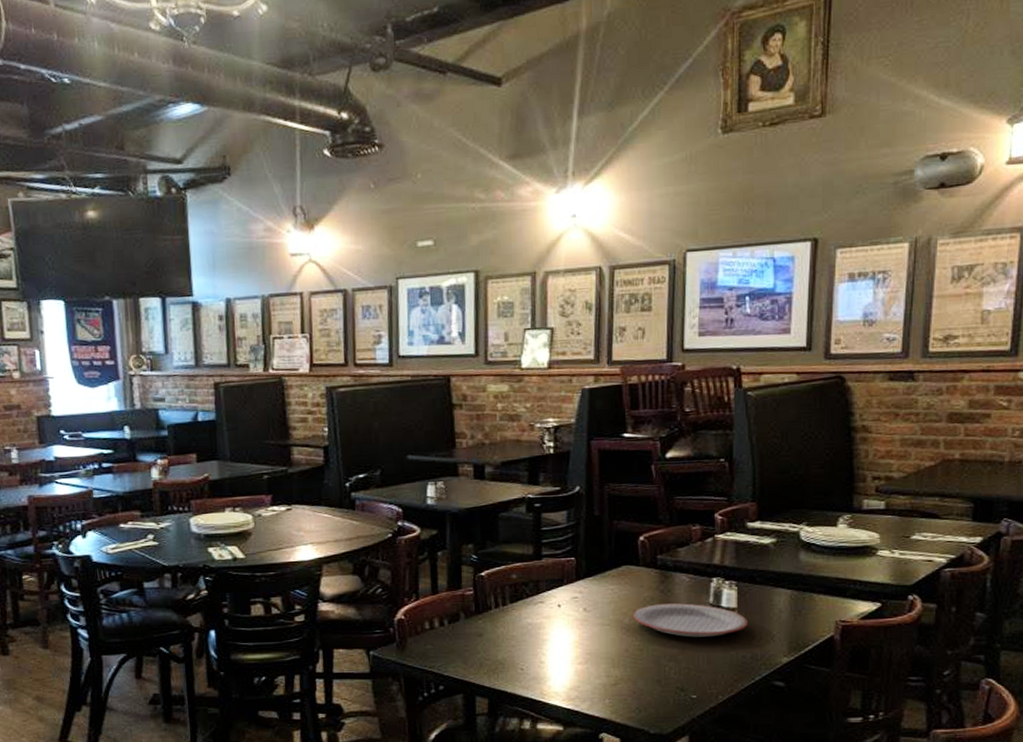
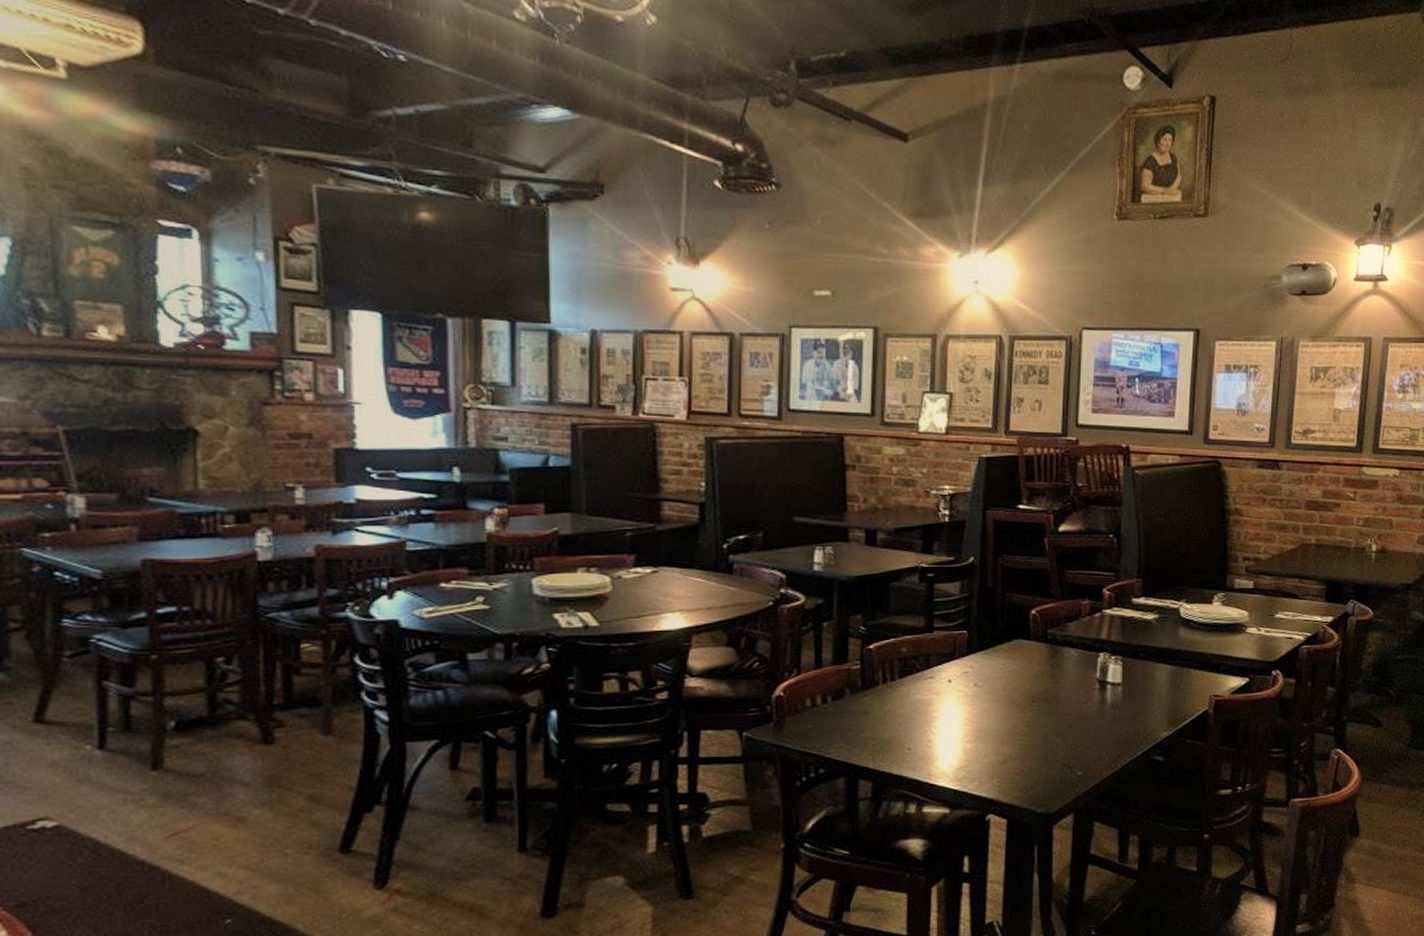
plate: present [633,603,747,638] -> none [1023,678,1131,713]

